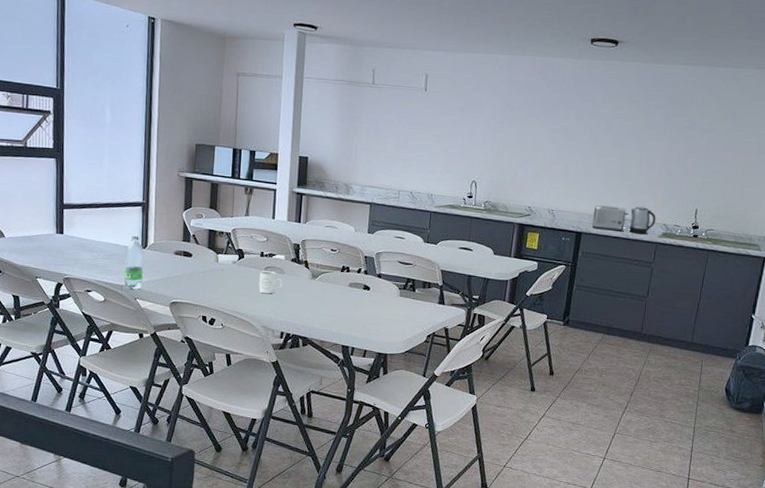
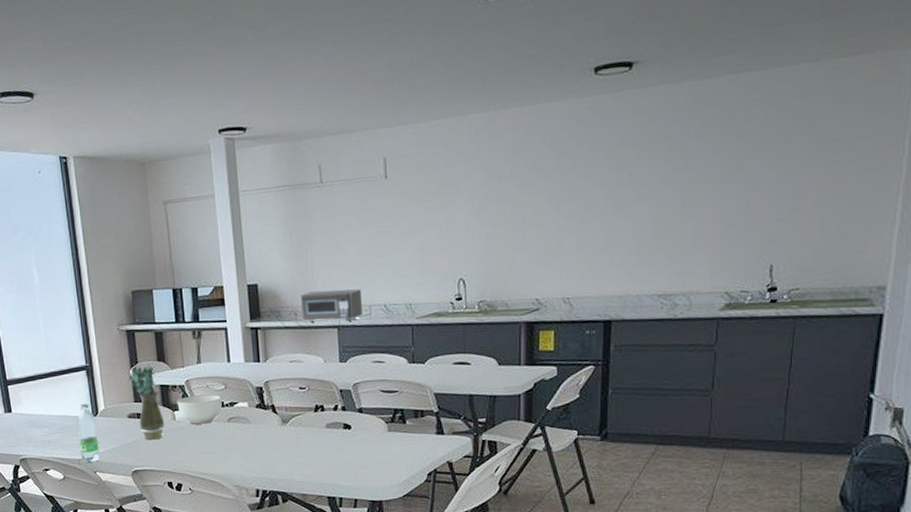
vase: none [181,206,208,277] -> present [129,363,165,440]
bowl: none [221,243,263,269] -> present [176,394,223,425]
mug: present [259,271,283,294] -> none [223,422,250,449]
microwave: none [342,170,394,200] -> present [301,289,363,322]
toaster: present [592,205,629,232] -> none [624,279,674,314]
kettle: present [629,206,656,235] -> none [676,274,713,311]

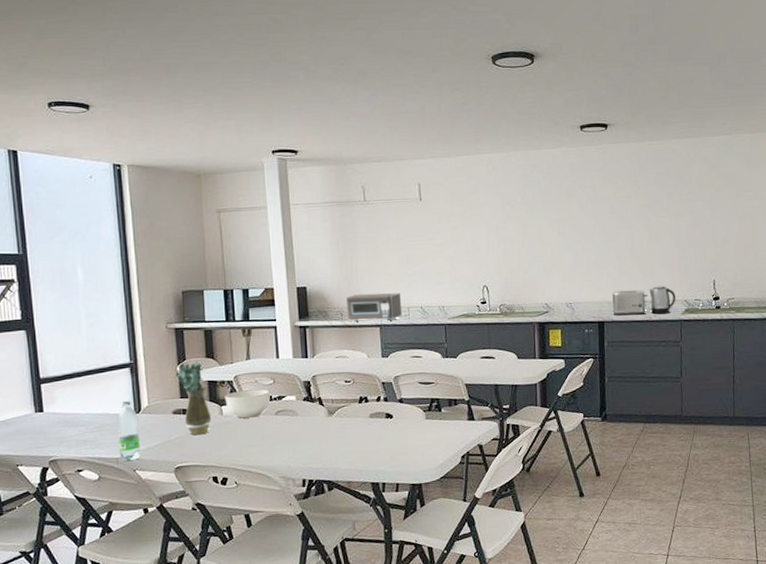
toaster: none [624,279,674,314] -> present [612,289,648,316]
kettle: none [676,274,713,311] -> present [649,286,676,315]

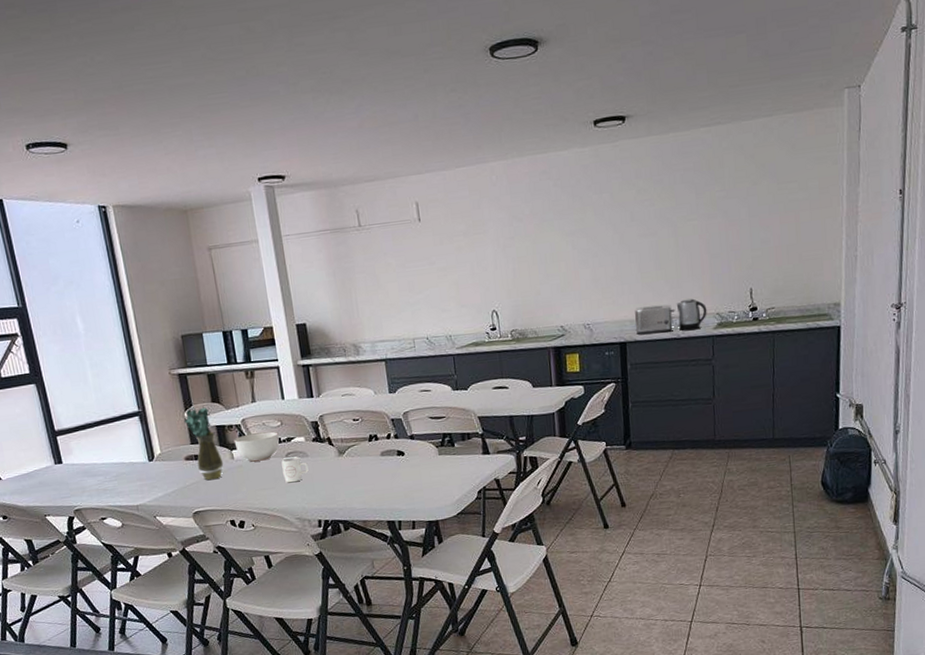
bottle: present [116,401,141,461] -> none [132,449,159,508]
mug: none [270,415,297,441] -> present [281,456,309,483]
microwave: present [346,293,403,321] -> none [348,324,408,357]

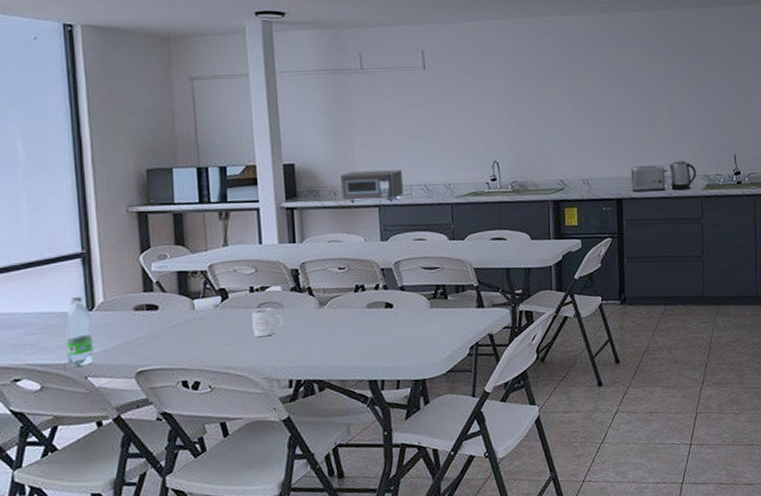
bottle: none [132,449,159,508] -> present [64,297,94,367]
vase: present [183,405,224,481] -> none [137,247,182,334]
bowl: present [234,431,280,462] -> none [197,279,252,313]
microwave: none [348,324,408,357] -> present [341,170,404,202]

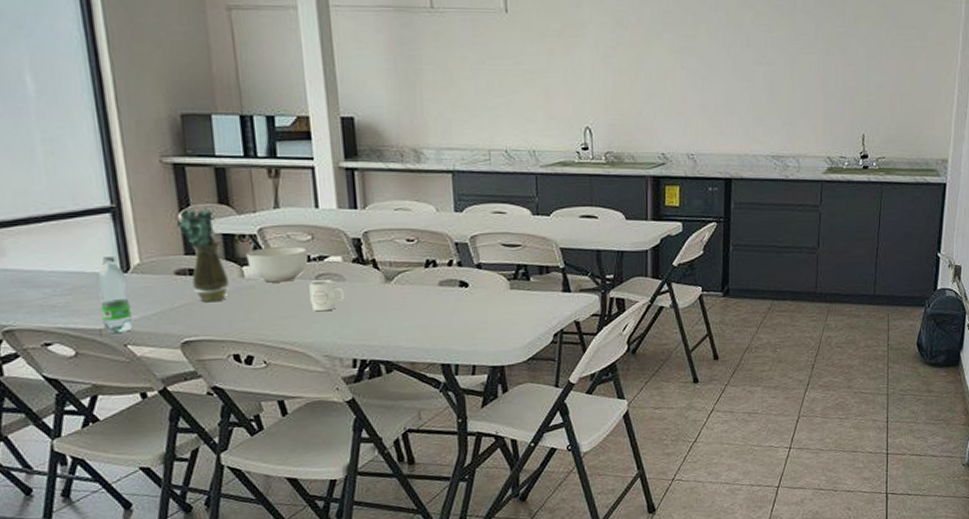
vase: none [137,247,182,334] -> present [176,205,230,303]
bowl: none [197,279,252,313] -> present [246,246,309,283]
microwave: present [341,170,404,202] -> none [408,130,482,166]
toaster: present [631,164,668,193] -> none [742,142,786,173]
kettle: present [669,160,697,191] -> none [787,138,818,173]

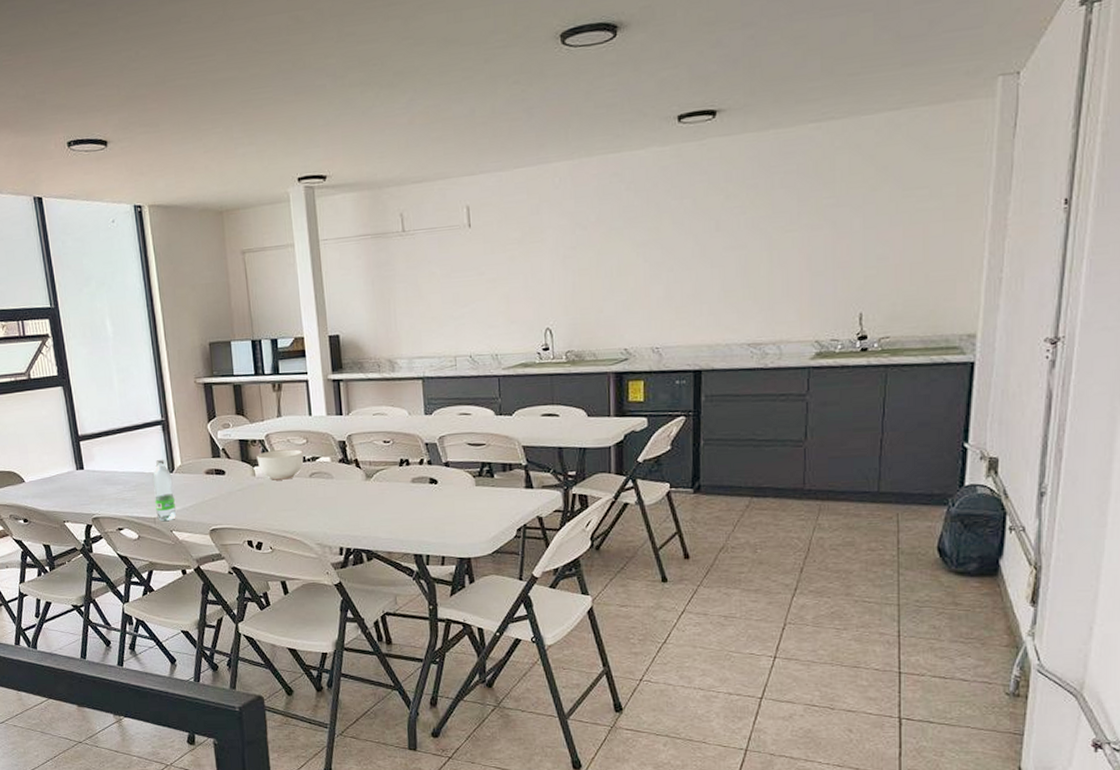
vase: present [176,205,230,303] -> none [206,417,245,497]
mug: present [309,280,345,312] -> none [304,478,333,506]

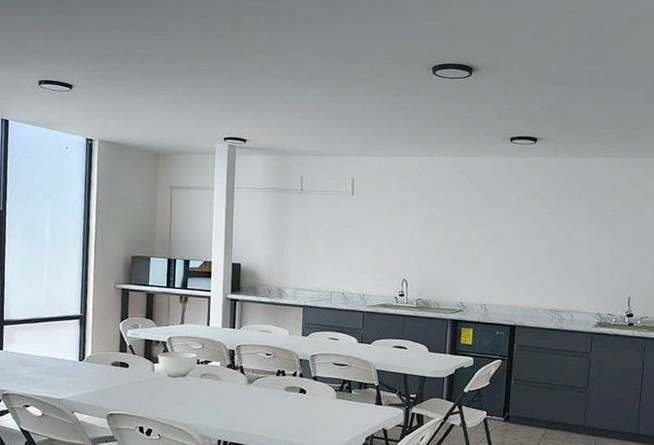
bottle: present [152,460,176,521] -> none [62,349,82,403]

